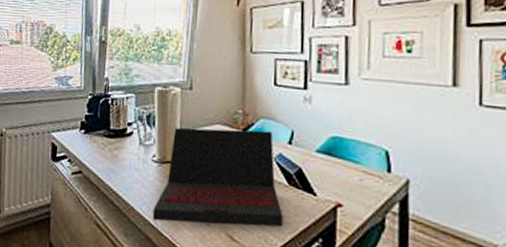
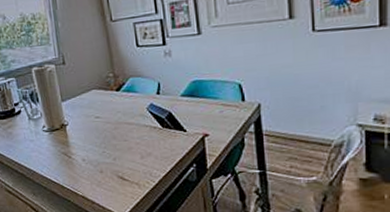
laptop: present [152,127,284,227] -> none [52,87,163,178]

